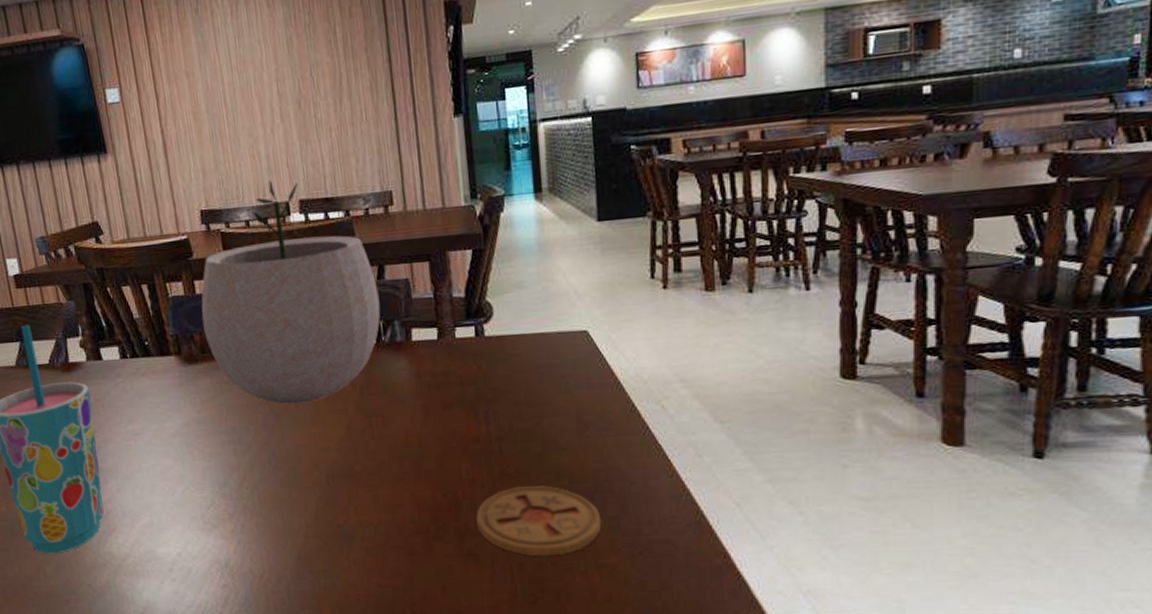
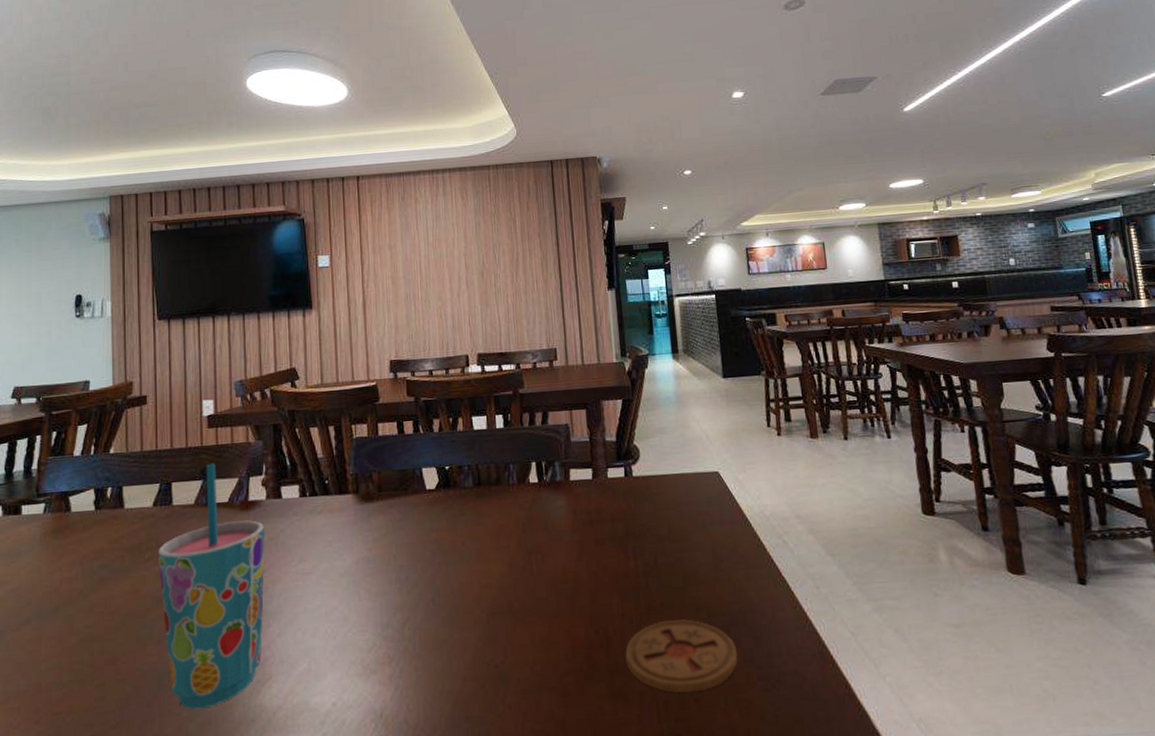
plant pot: present [201,181,381,404] -> none [381,337,543,542]

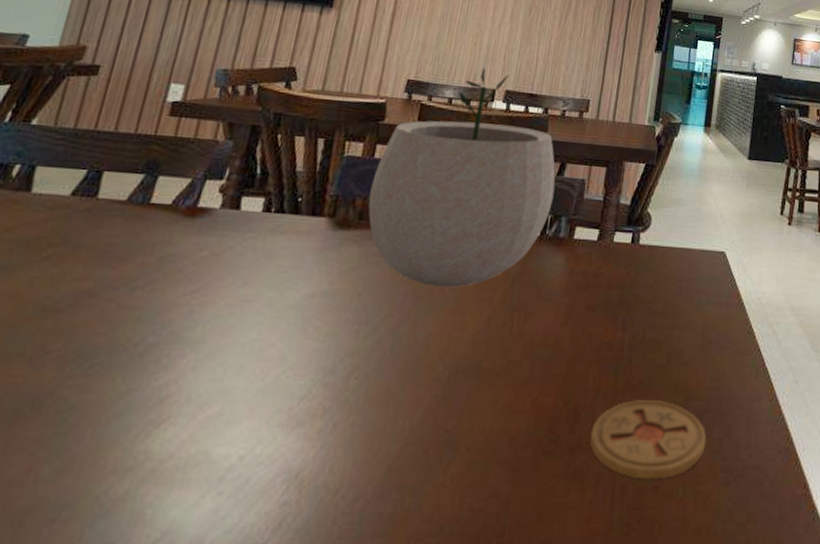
cup: present [158,463,265,709] -> none [29,156,209,447]
plant pot: none [381,337,543,542] -> present [368,68,556,288]

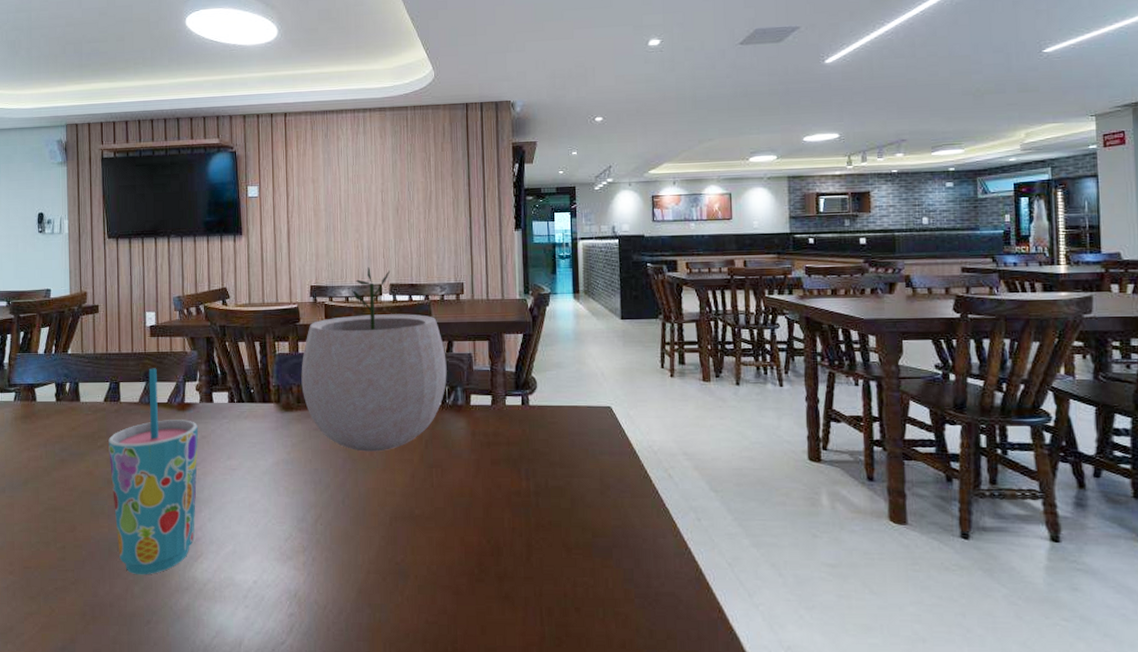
cup: none [29,156,209,447] -> present [108,368,198,574]
coaster: present [590,400,707,479] -> none [513,537,618,603]

